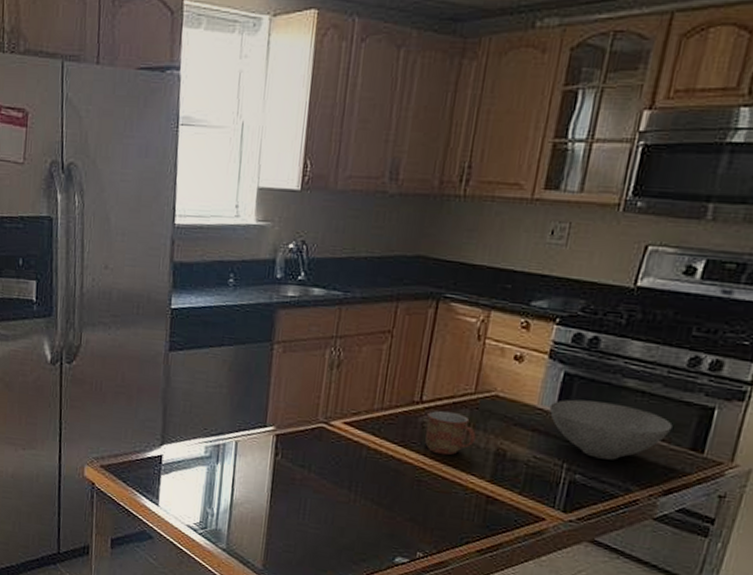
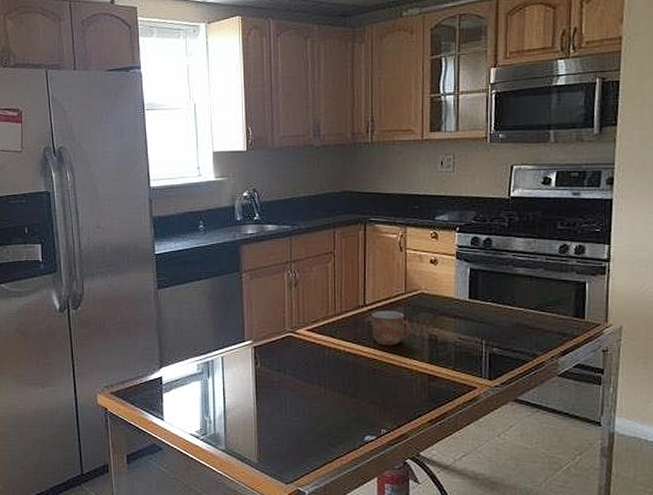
bowl: present [549,399,673,460] -> none [463,288,558,333]

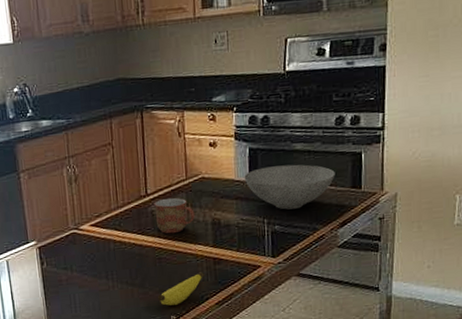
banana: none [368,387,418,418] -> present [157,272,204,306]
bowl: none [463,288,558,333] -> present [244,164,335,210]

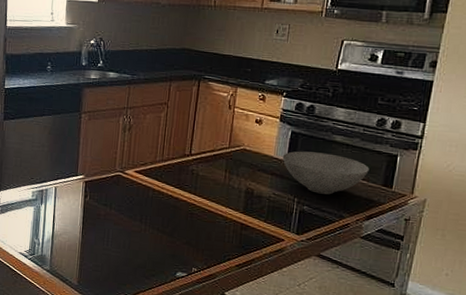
mug: present [154,197,195,234] -> none [194,160,231,194]
banana: present [157,272,204,306] -> none [183,233,230,259]

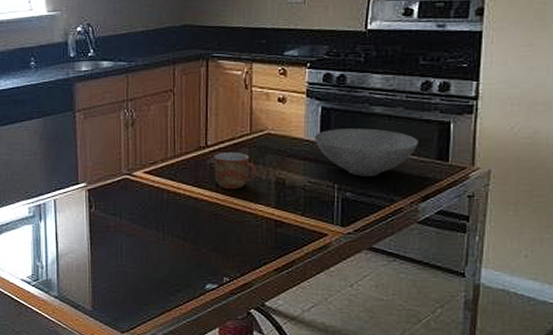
mug: none [194,160,231,194] -> present [214,151,257,190]

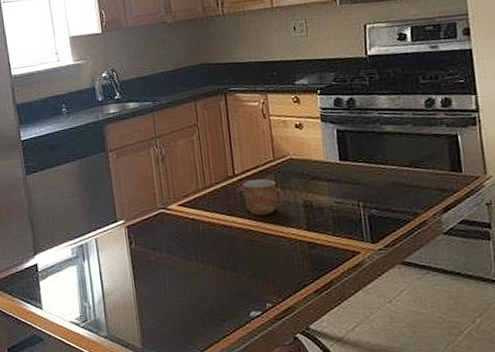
bowl: present [314,128,418,176] -> none [333,146,432,193]

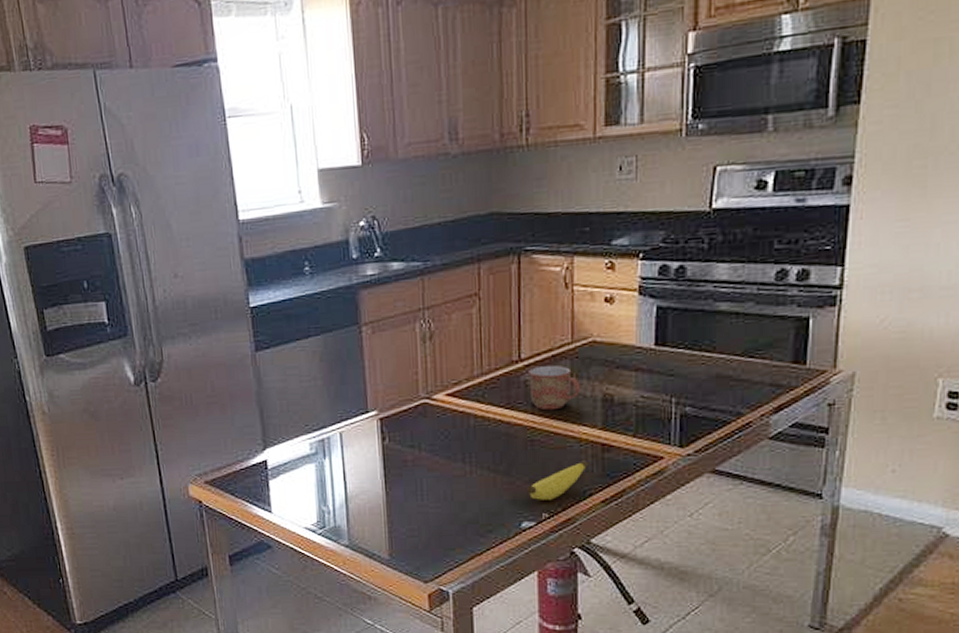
banana: none [250,257,300,292] -> present [526,460,589,500]

